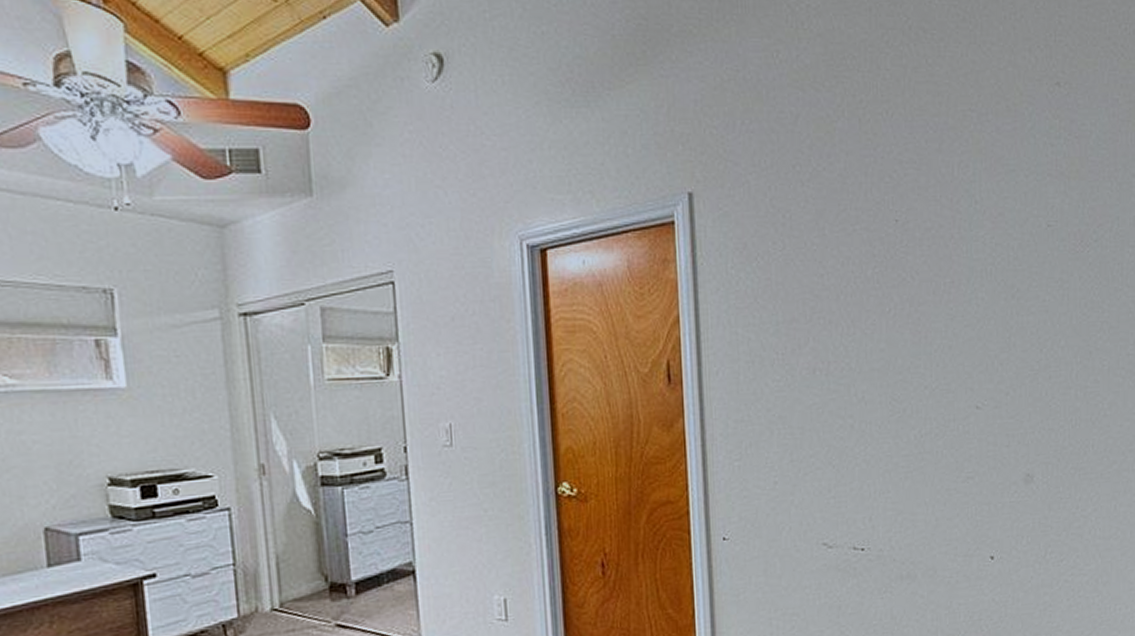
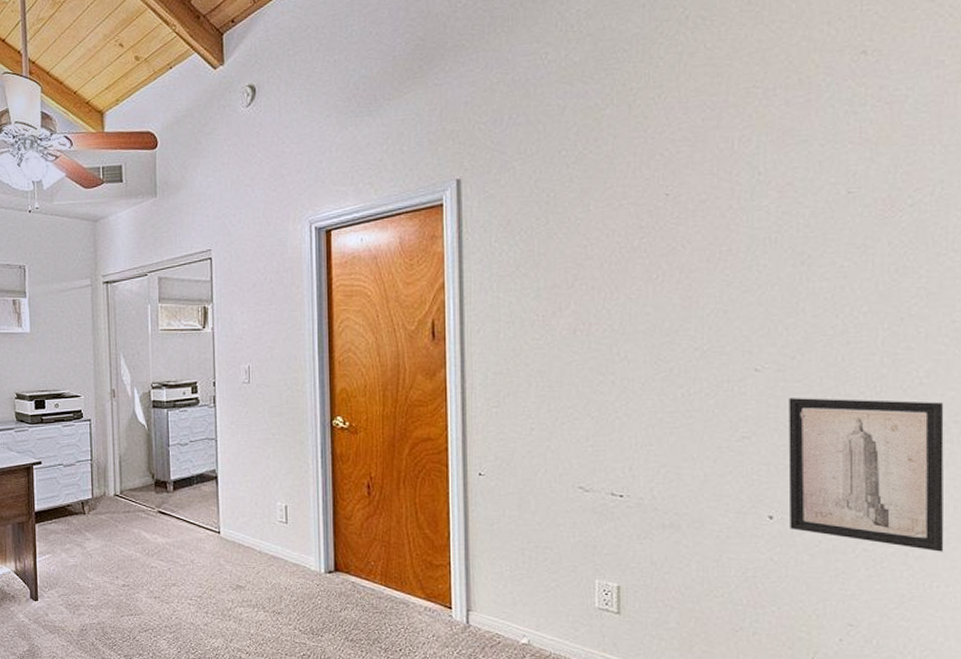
wall art: none [1004,432,1124,576] -> present [788,398,944,552]

